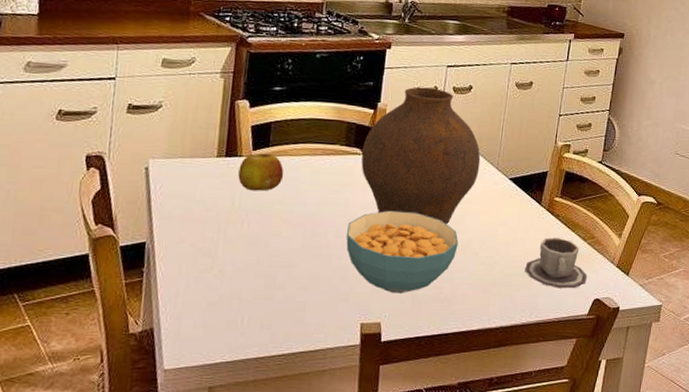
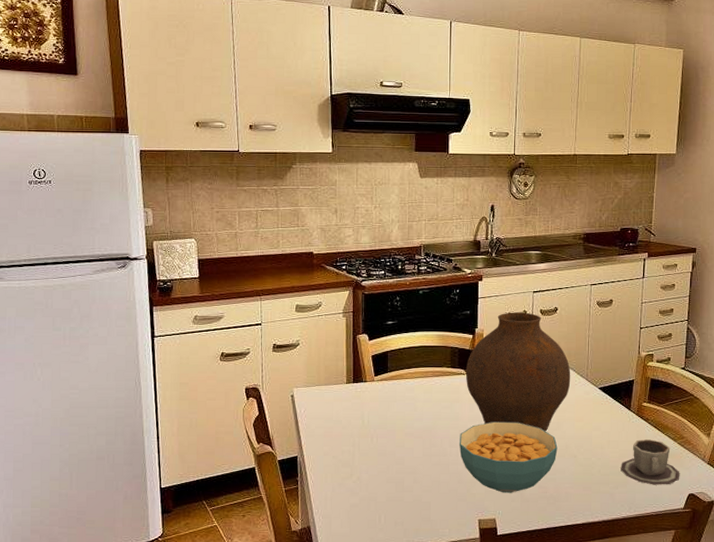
fruit: present [238,153,284,191] -> none [365,378,402,410]

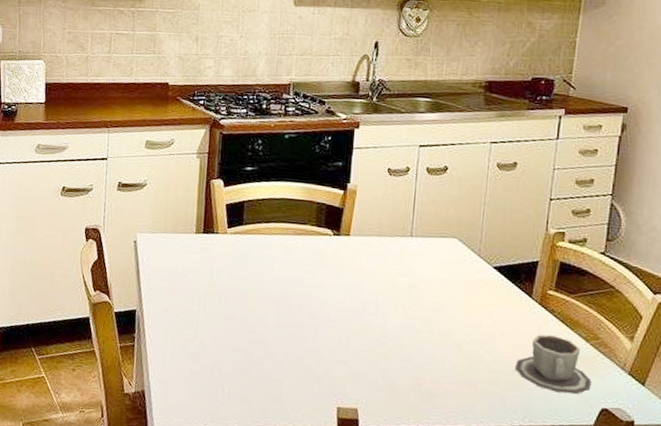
cereal bowl: present [460,421,558,493] -> none [320,294,438,381]
vase: present [466,312,571,432] -> none [332,167,460,313]

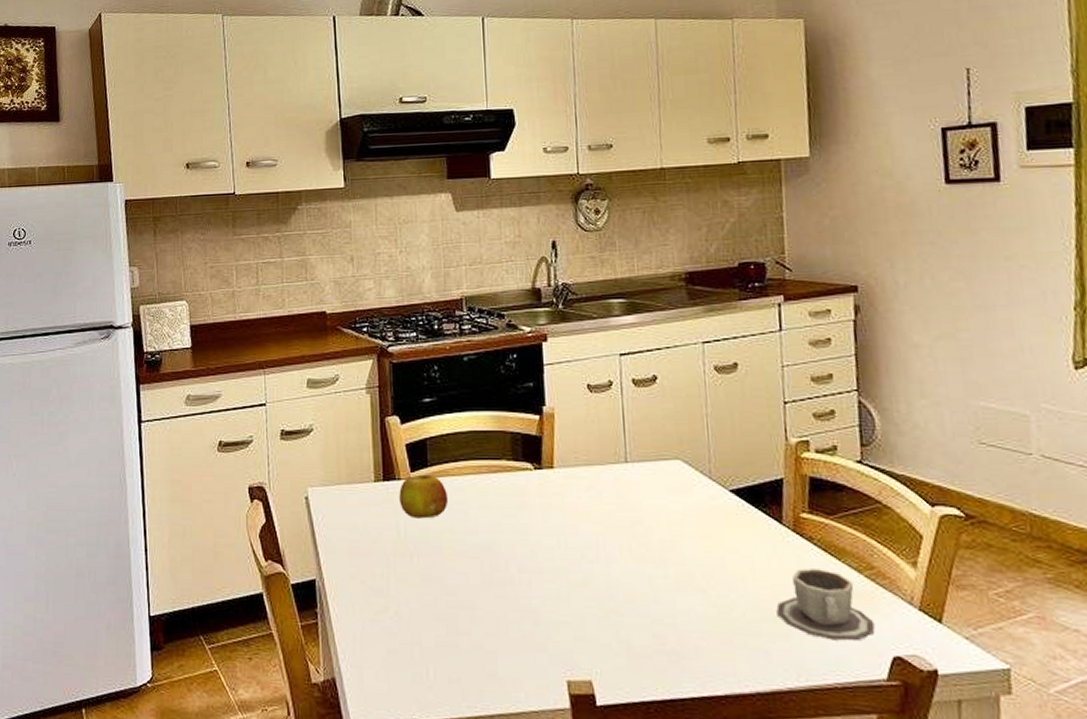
fruit: none [215,231,258,268] -> present [399,474,449,519]

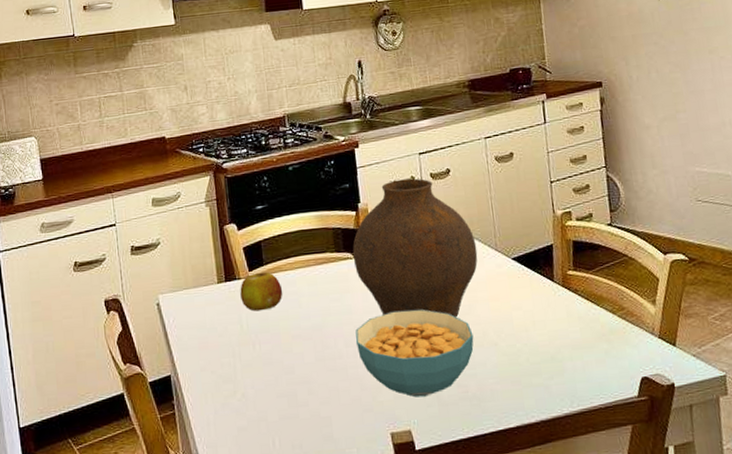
cereal bowl: none [531,537,676,644] -> present [355,310,474,398]
vase: none [533,383,687,554] -> present [353,178,478,318]
cup: present [776,568,876,641] -> none [552,314,628,371]

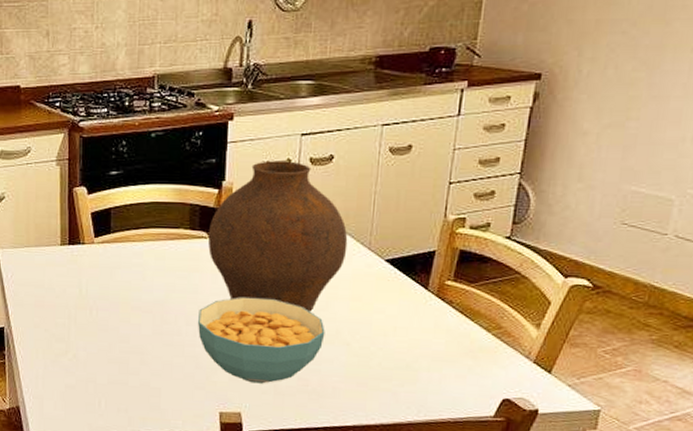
fruit: present [240,271,283,312] -> none [83,240,128,278]

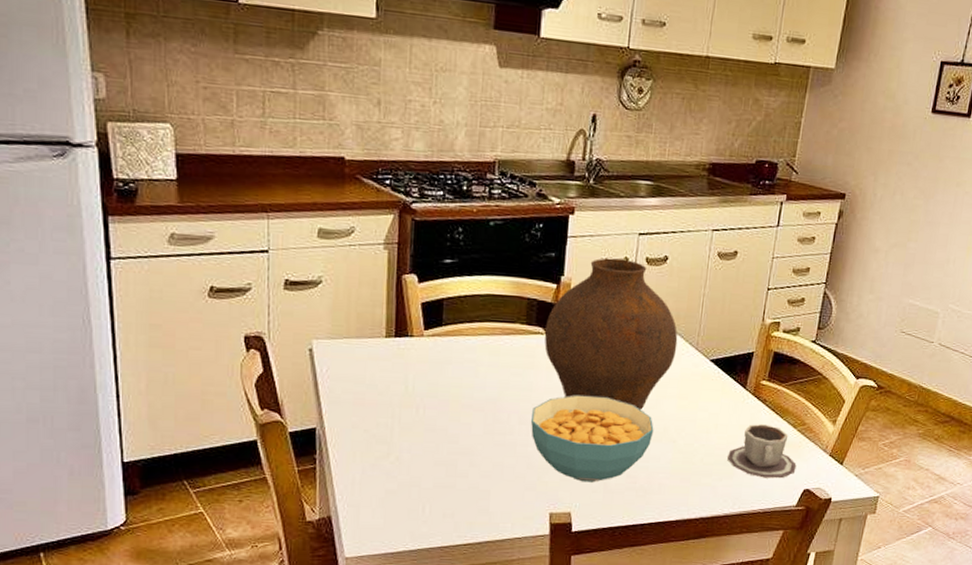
cup: none [409,327,493,386] -> present [727,424,797,479]

